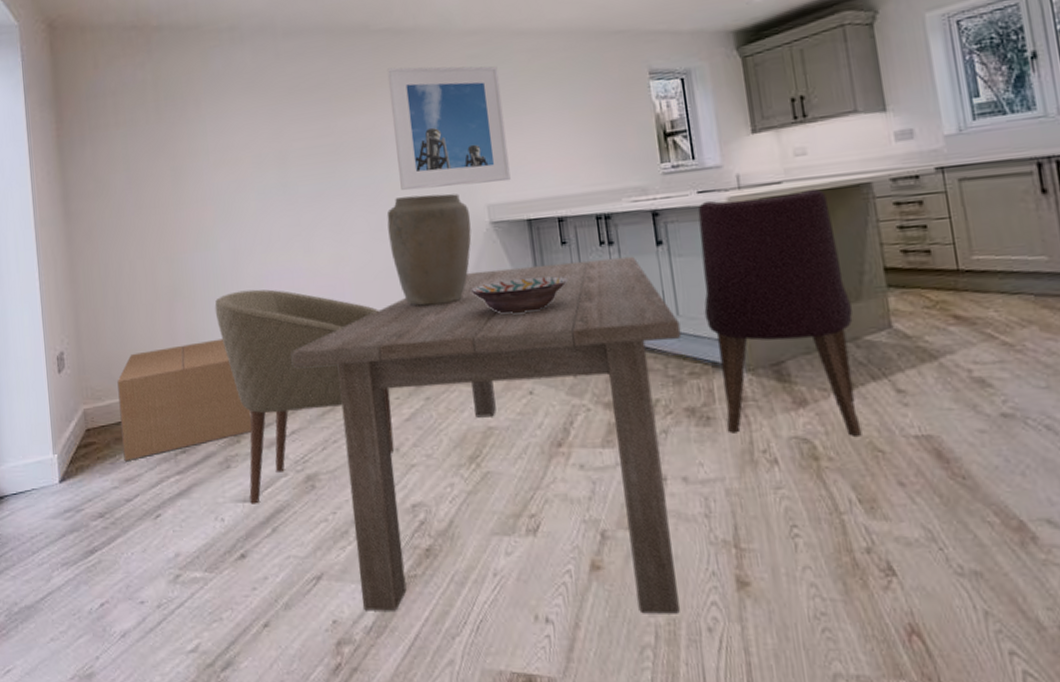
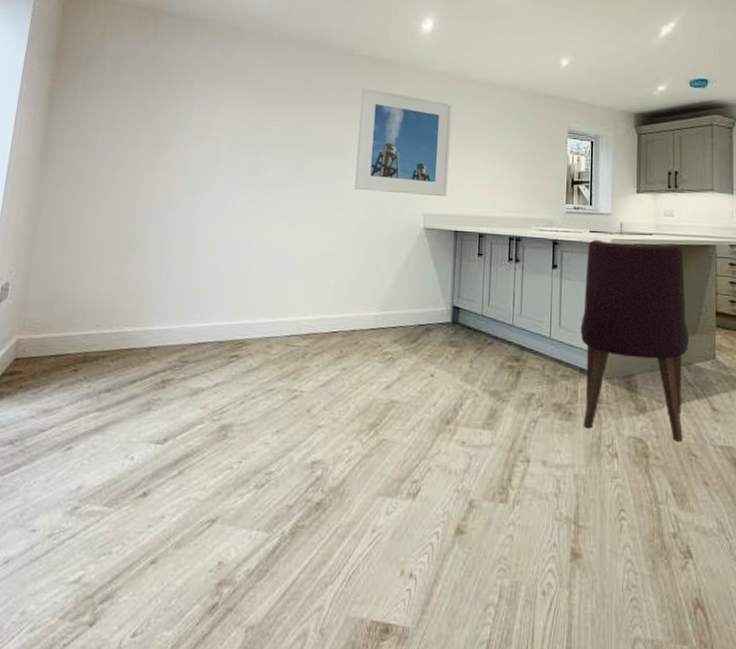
cardboard box: present [117,338,252,462] -> none [47,291,181,394]
chair: present [214,289,395,504] -> none [162,252,317,447]
dining table: present [291,256,682,614] -> none [228,266,560,578]
vase: present [386,194,472,306] -> none [336,195,409,290]
decorative bowl: present [470,276,567,314] -> none [397,277,478,307]

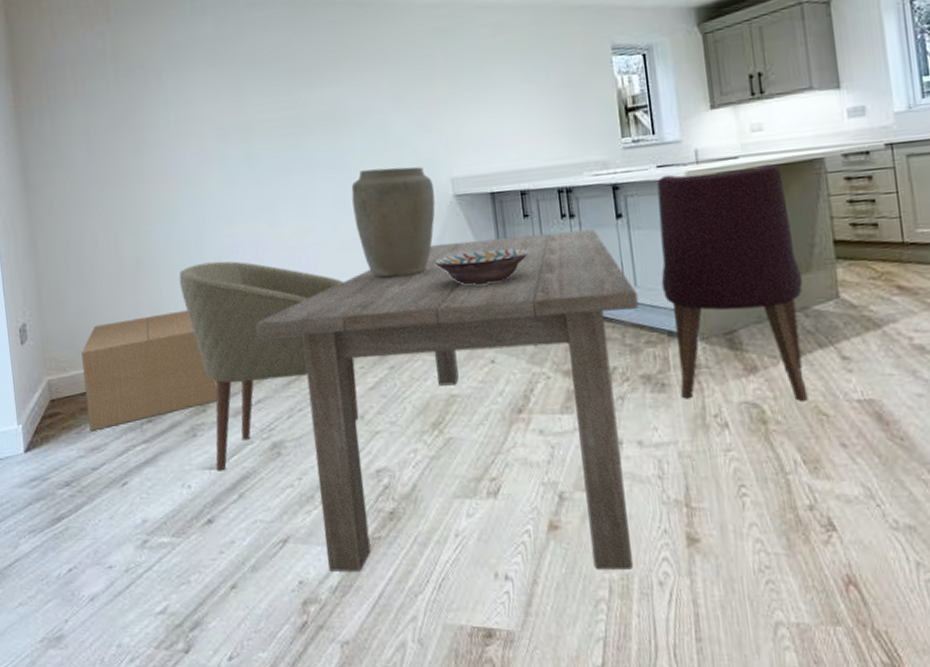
cardboard box: none [47,291,181,394] -> present [81,310,218,432]
chair: none [162,252,317,447] -> present [179,261,359,471]
dining table: none [228,266,560,578] -> present [256,228,639,572]
vase: none [336,195,409,290] -> present [351,167,436,277]
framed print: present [355,88,452,197] -> none [351,39,475,164]
decorative bowl: none [397,277,478,307] -> present [434,248,529,285]

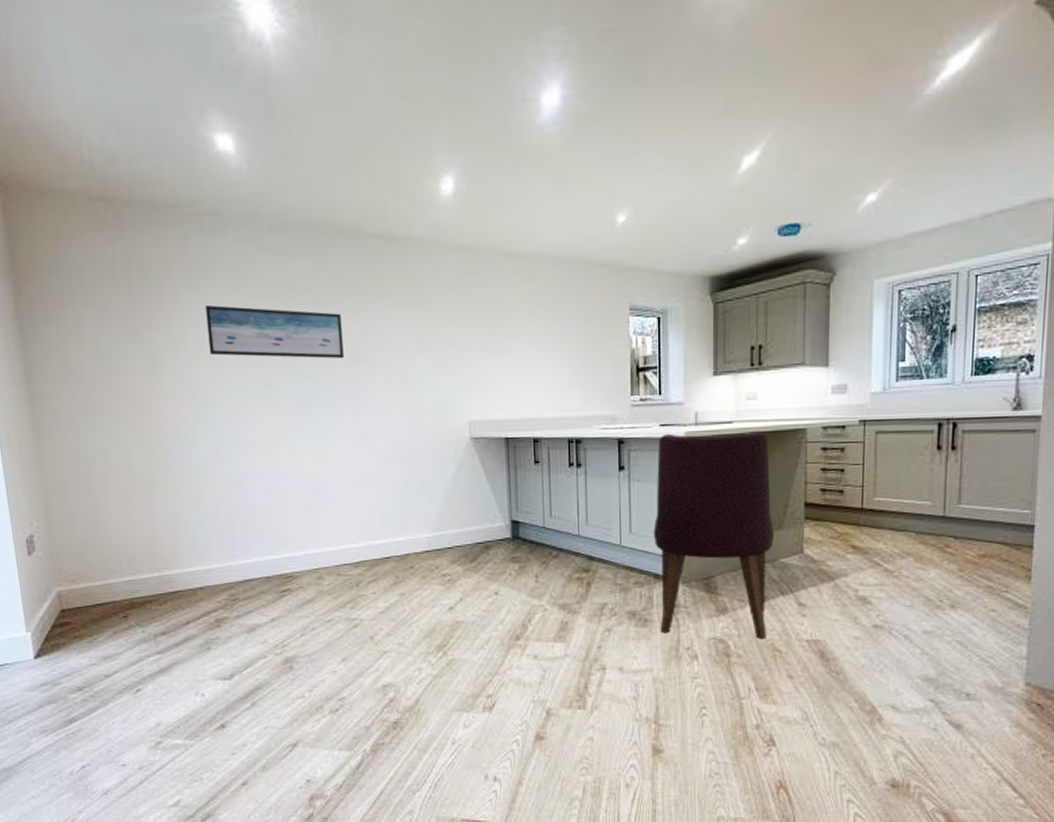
cardboard box: present [81,310,218,432] -> none [93,531,233,641]
chair: present [179,261,359,471] -> none [194,485,369,682]
wall art: none [187,80,321,133] -> present [205,304,344,359]
dining table: present [256,228,639,572] -> none [272,478,632,774]
vase: present [351,167,436,277] -> none [371,406,453,511]
decorative bowl: present [434,248,529,285] -> none [447,491,537,523]

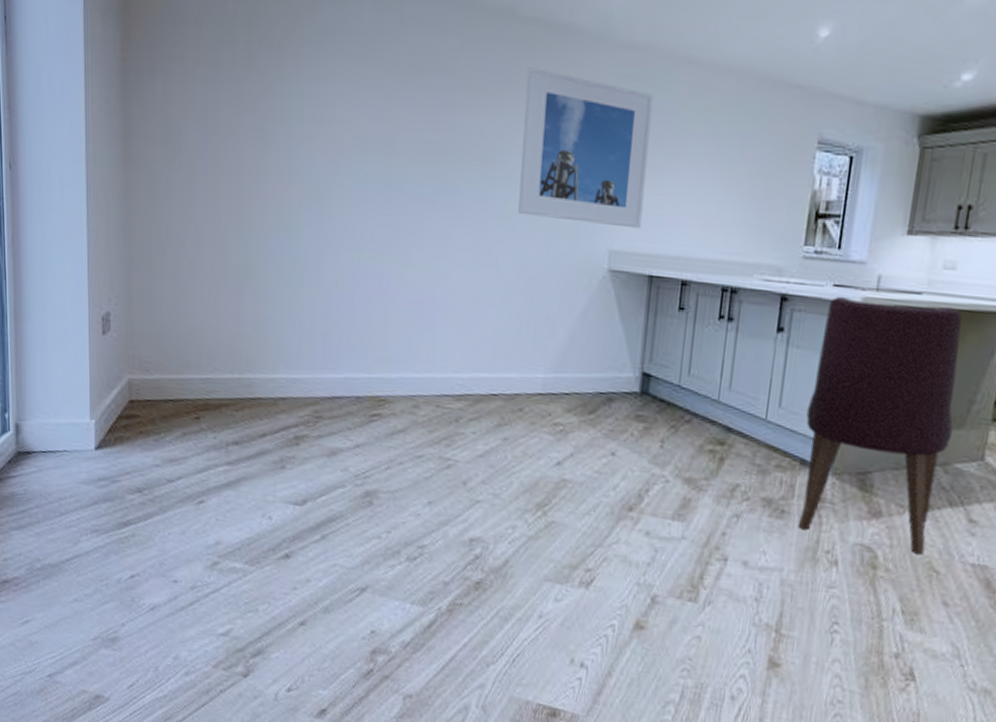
wall art: present [205,304,344,359] -> none [327,77,480,159]
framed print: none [377,275,493,401] -> present [518,67,654,229]

